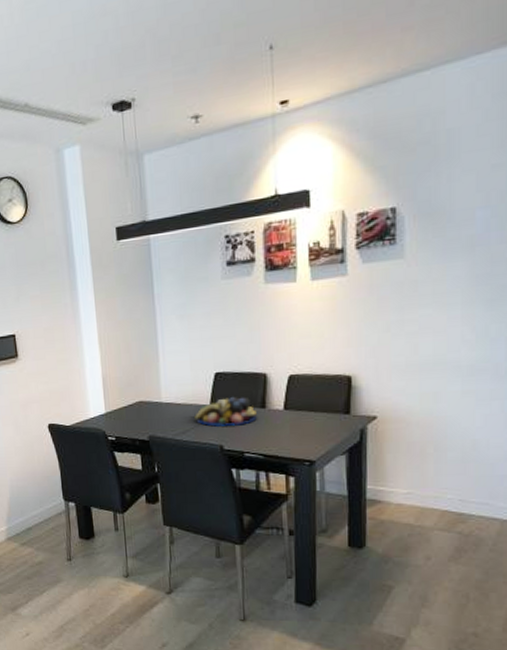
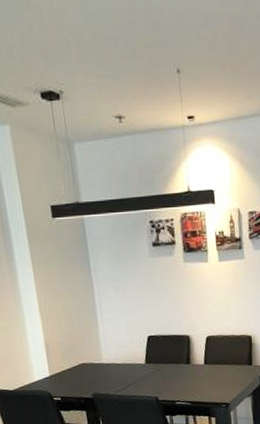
fruit bowl: present [195,396,257,427] -> none [133,355,184,382]

